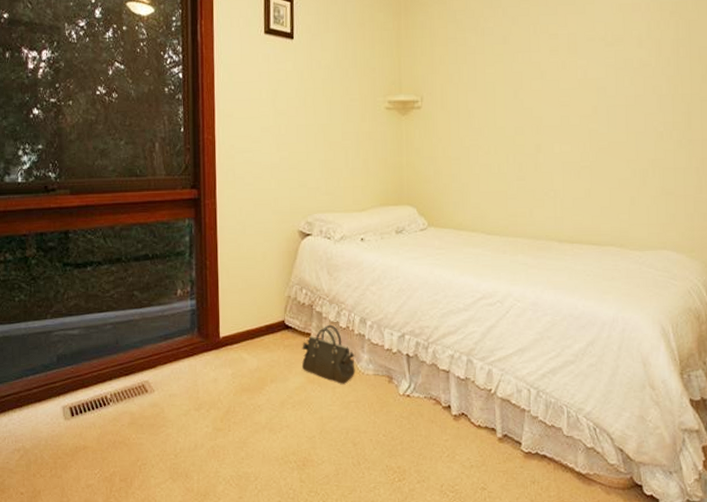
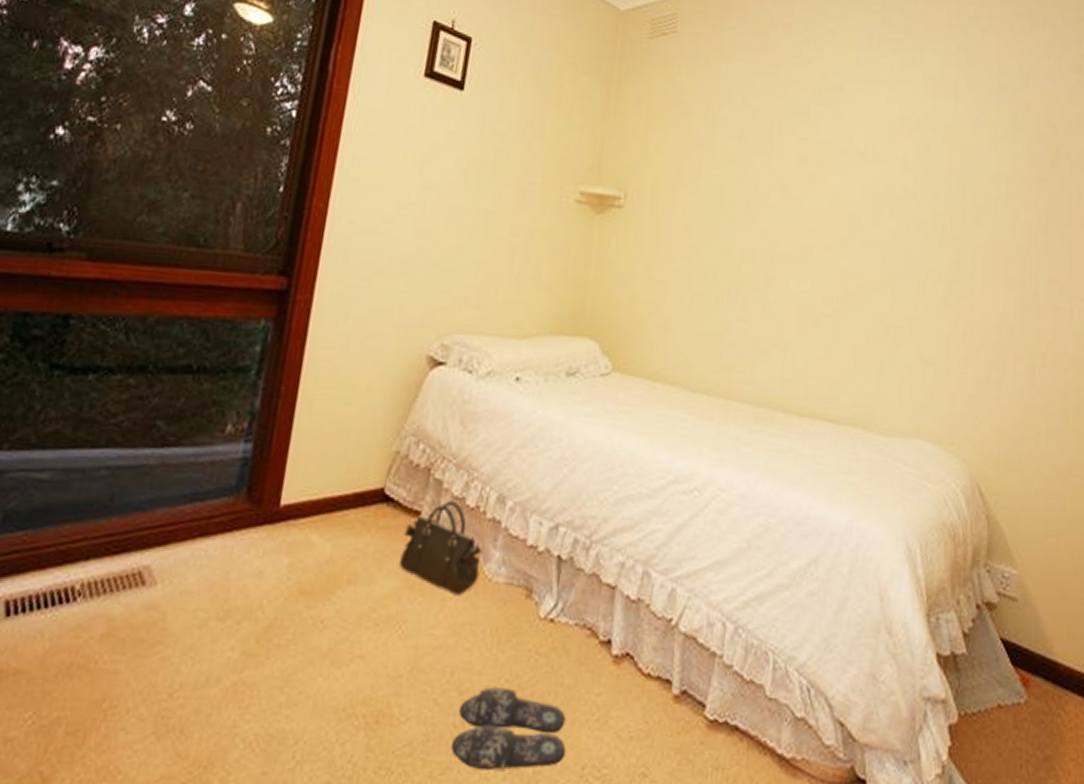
slippers: none [354,440,429,490] -> present [452,687,566,770]

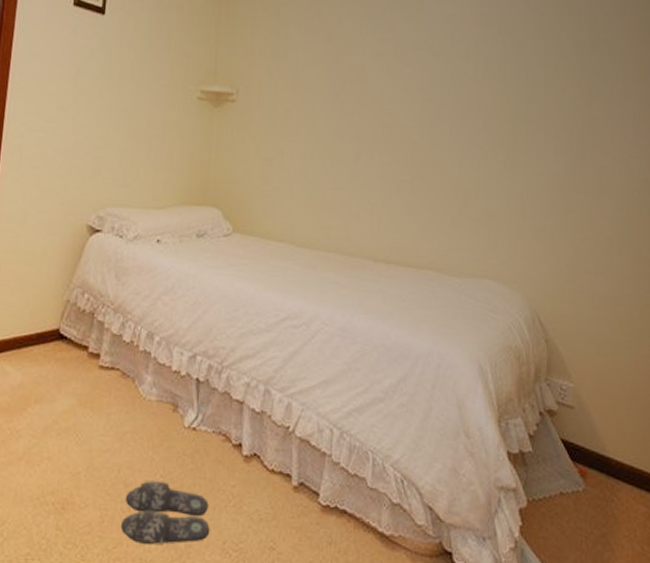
shoulder bag: present [399,500,482,595] -> none [74,337,137,410]

